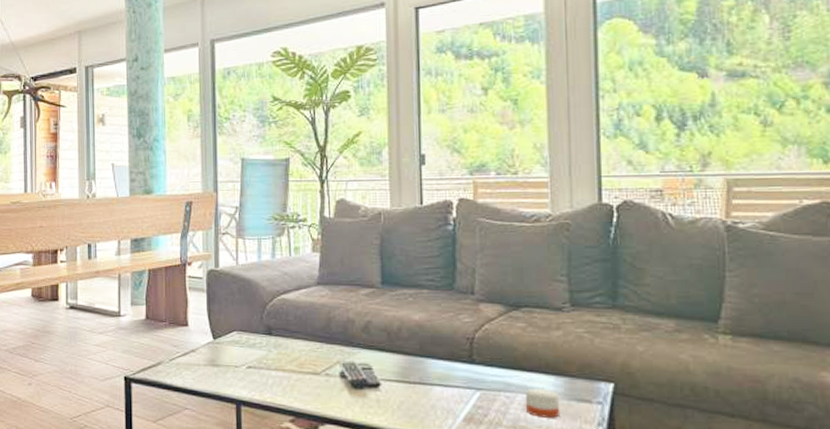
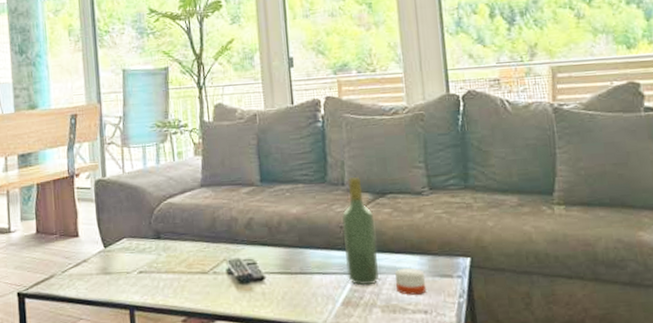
wine bottle: none [468,287,508,402] -> present [341,177,380,286]

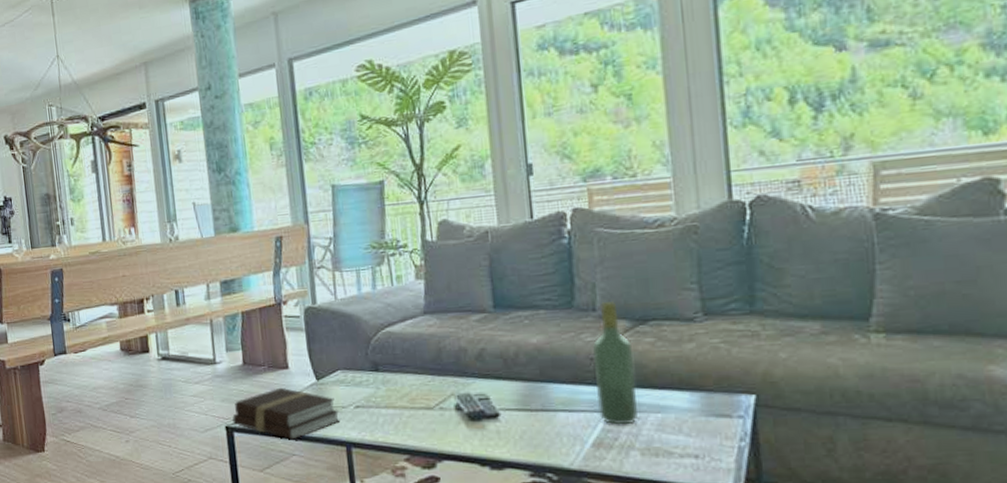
book: none [24,254,125,305] -> present [232,387,341,440]
candle: present [395,267,427,295] -> none [659,405,698,437]

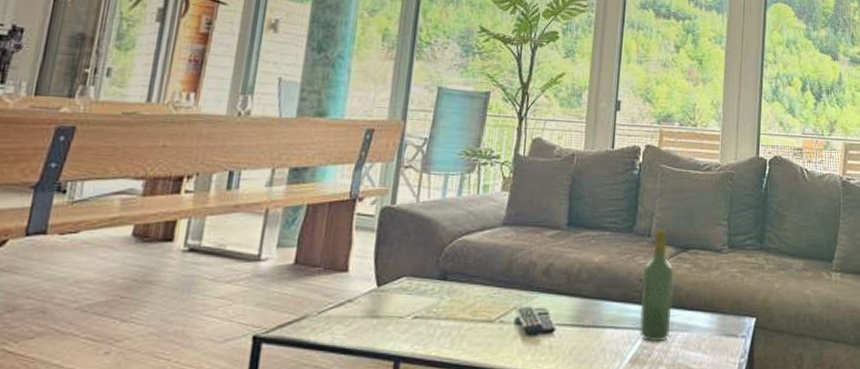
book: present [232,387,341,440] -> none [264,292,395,353]

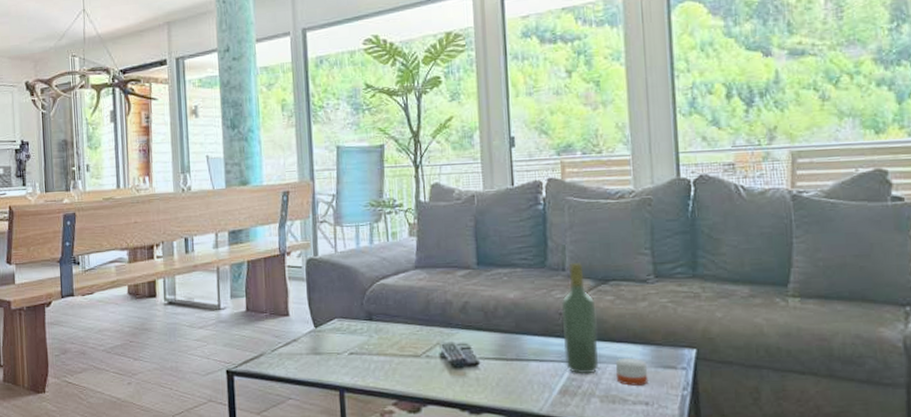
candle: none [685,325,713,354] -> present [616,357,649,386]

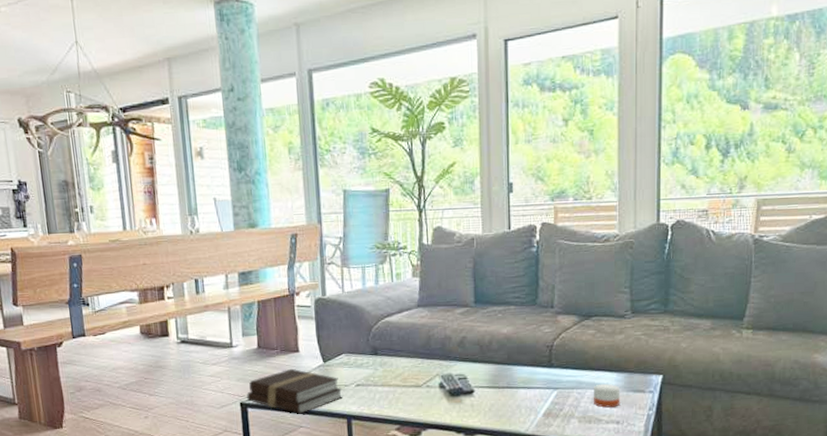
book: none [233,333,335,384] -> present [247,368,343,414]
wine bottle: present [560,263,600,375] -> none [548,301,579,399]

